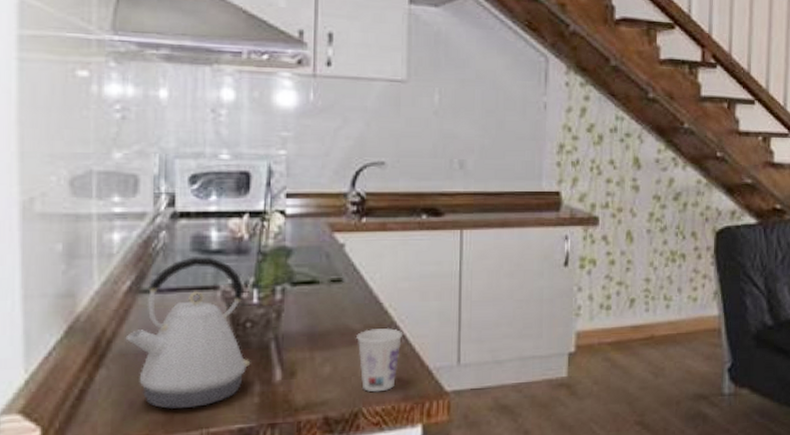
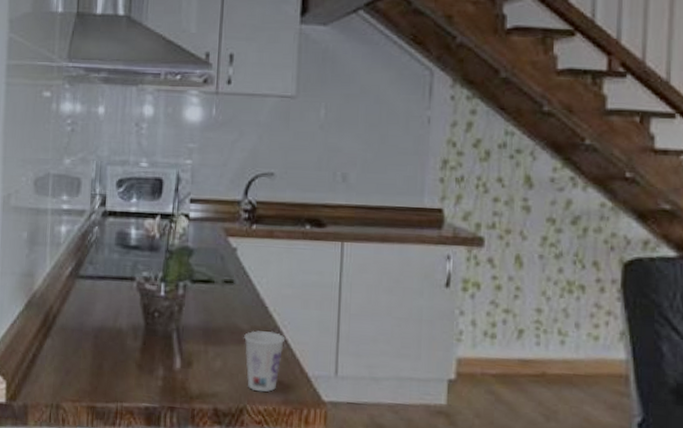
kettle: present [125,257,251,409] -> none [66,250,157,383]

